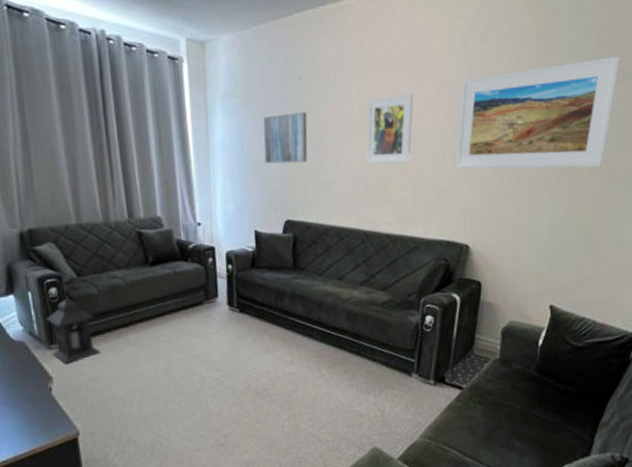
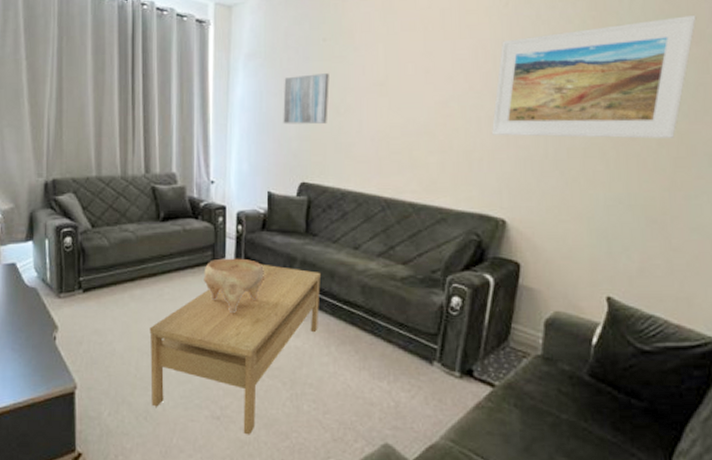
lantern: present [45,295,101,365] -> none [58,245,106,315]
coffee table: none [148,299,310,456] -> present [149,263,322,435]
decorative bowl: none [198,296,258,349] -> present [204,258,266,314]
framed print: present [366,94,414,164] -> none [390,55,446,128]

